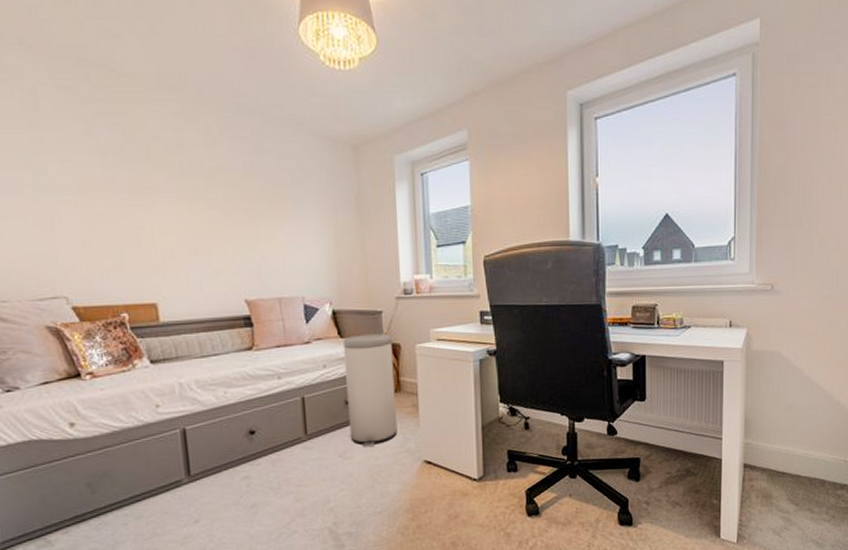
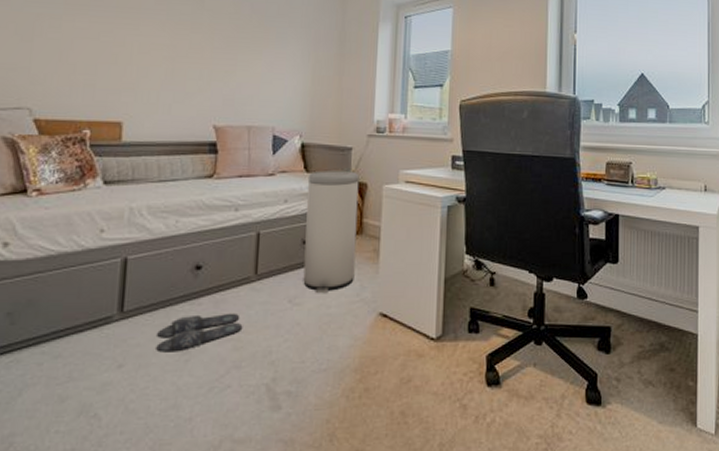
slippers: none [224,469,301,508] -> present [156,313,243,353]

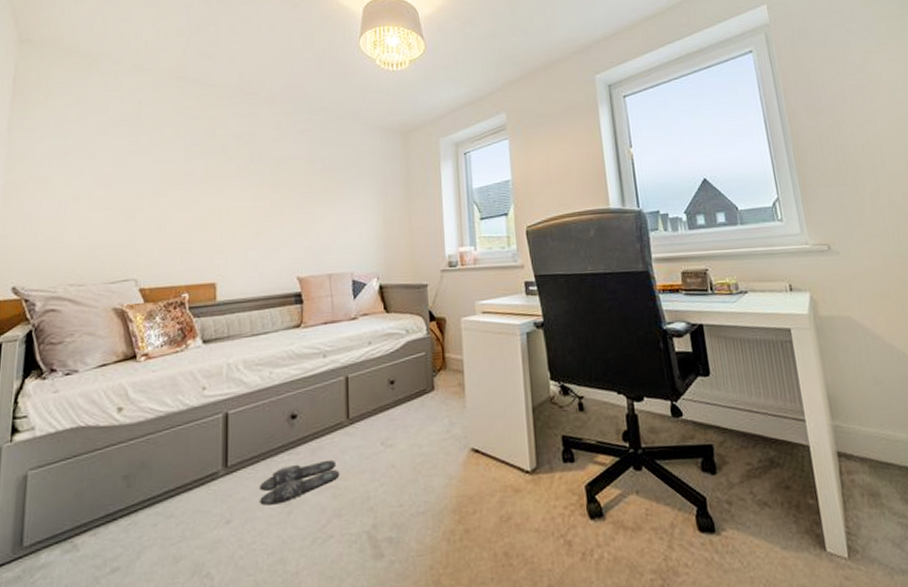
pedal bin: present [303,171,360,294] -> none [388,307,443,434]

